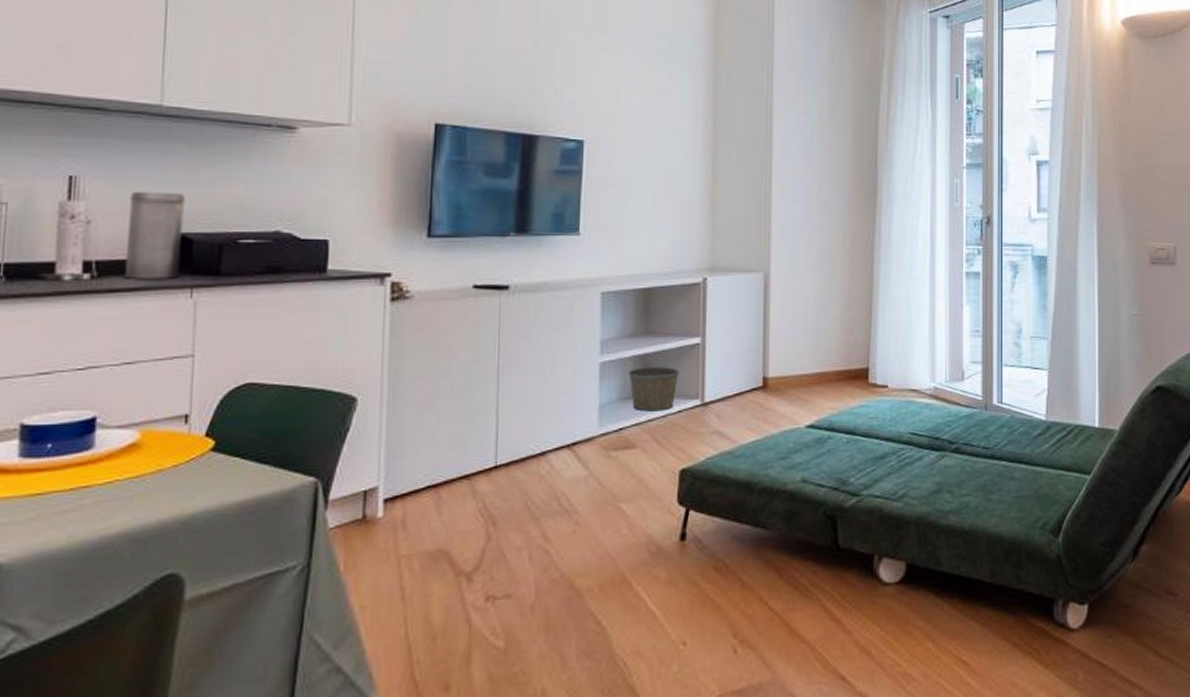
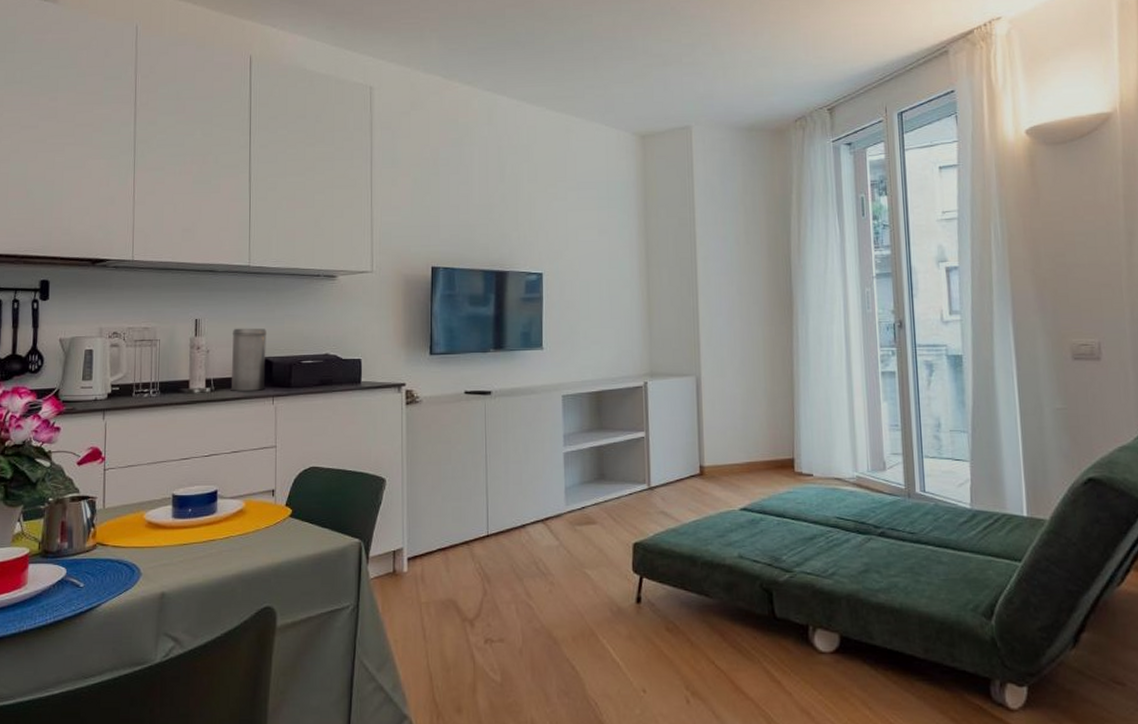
basket: present [628,367,679,412] -> none [587,457,628,494]

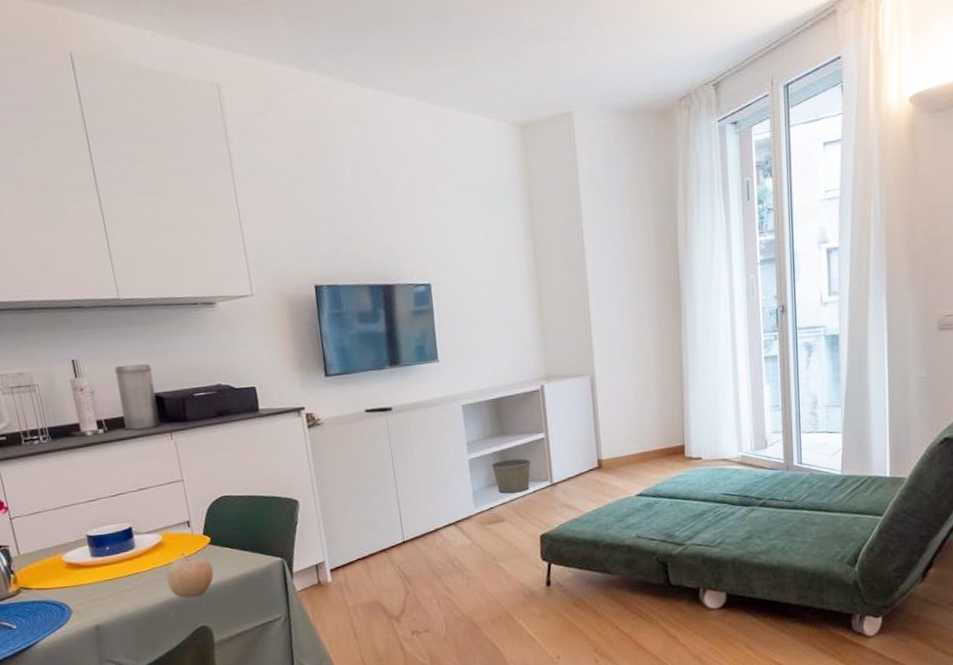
fruit: none [241,521,289,573] -> present [166,551,214,598]
basket: none [587,457,628,494] -> present [491,458,531,494]

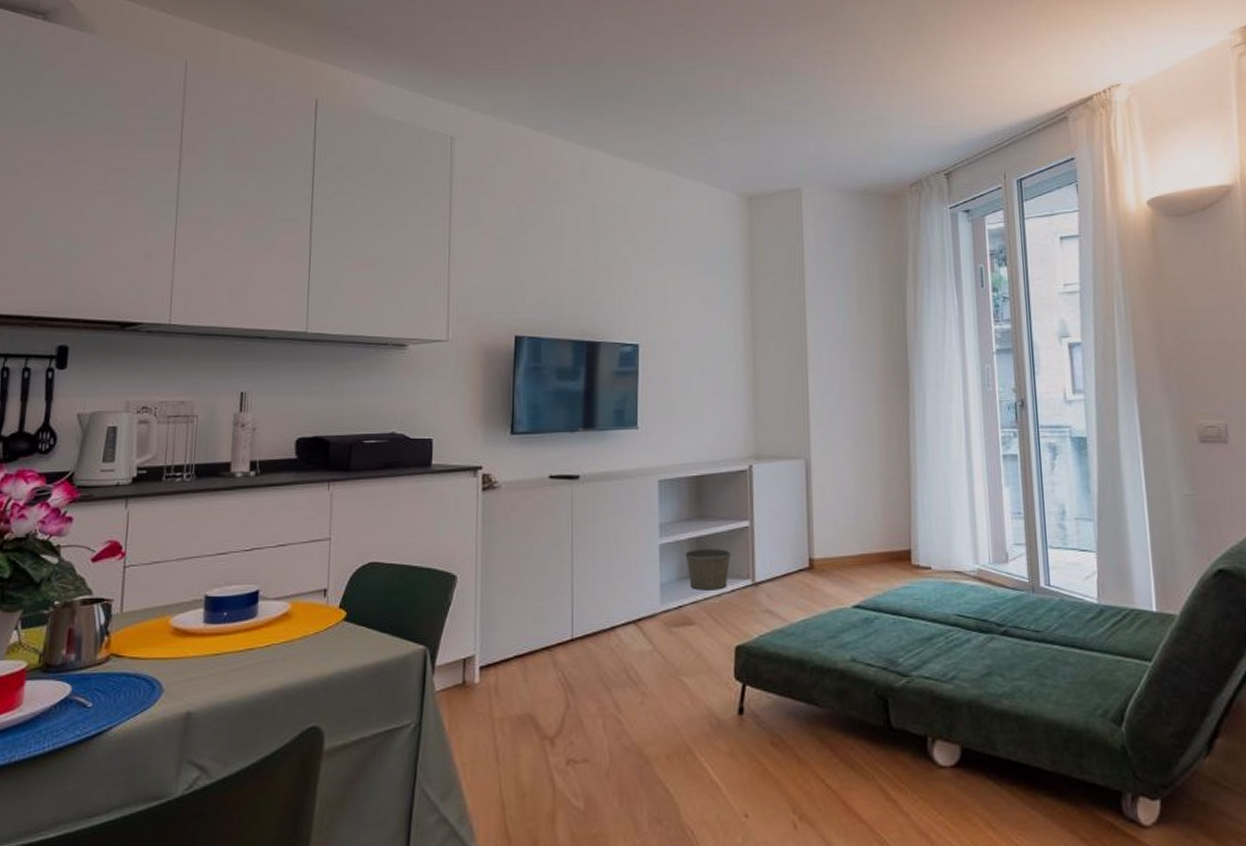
canister: present [114,364,161,431] -> none [279,402,324,476]
fruit: present [166,551,214,598] -> none [284,626,342,687]

